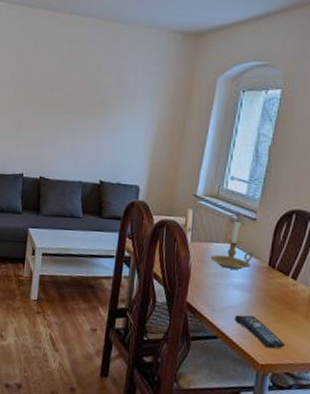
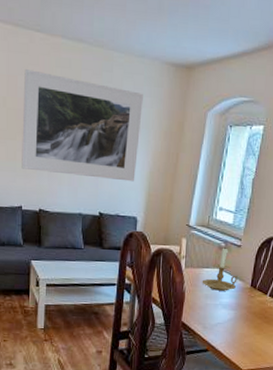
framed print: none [25,45,149,150] -> present [21,69,143,182]
remote control: present [235,314,285,349] -> none [223,330,263,356]

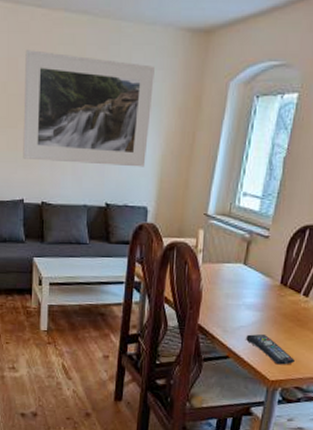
candle holder: present [202,246,238,291] -> none [222,238,265,290]
remote control: none [223,330,263,356] -> present [246,334,295,365]

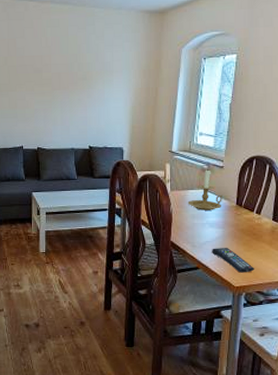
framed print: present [23,50,155,167] -> none [21,32,122,117]
candle holder: none [222,238,265,290] -> present [187,168,222,210]

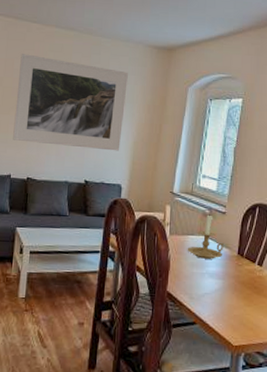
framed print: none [21,32,122,117] -> present [13,54,128,151]
remote control: present [212,248,254,273] -> none [210,301,254,331]

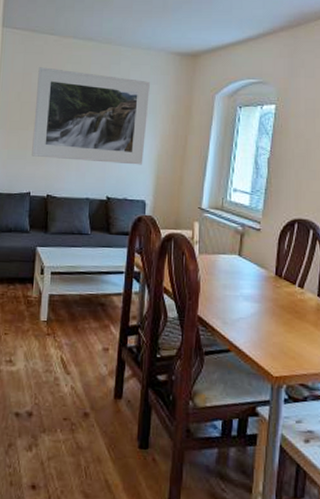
candle holder: present [187,213,224,259] -> none [218,230,259,281]

